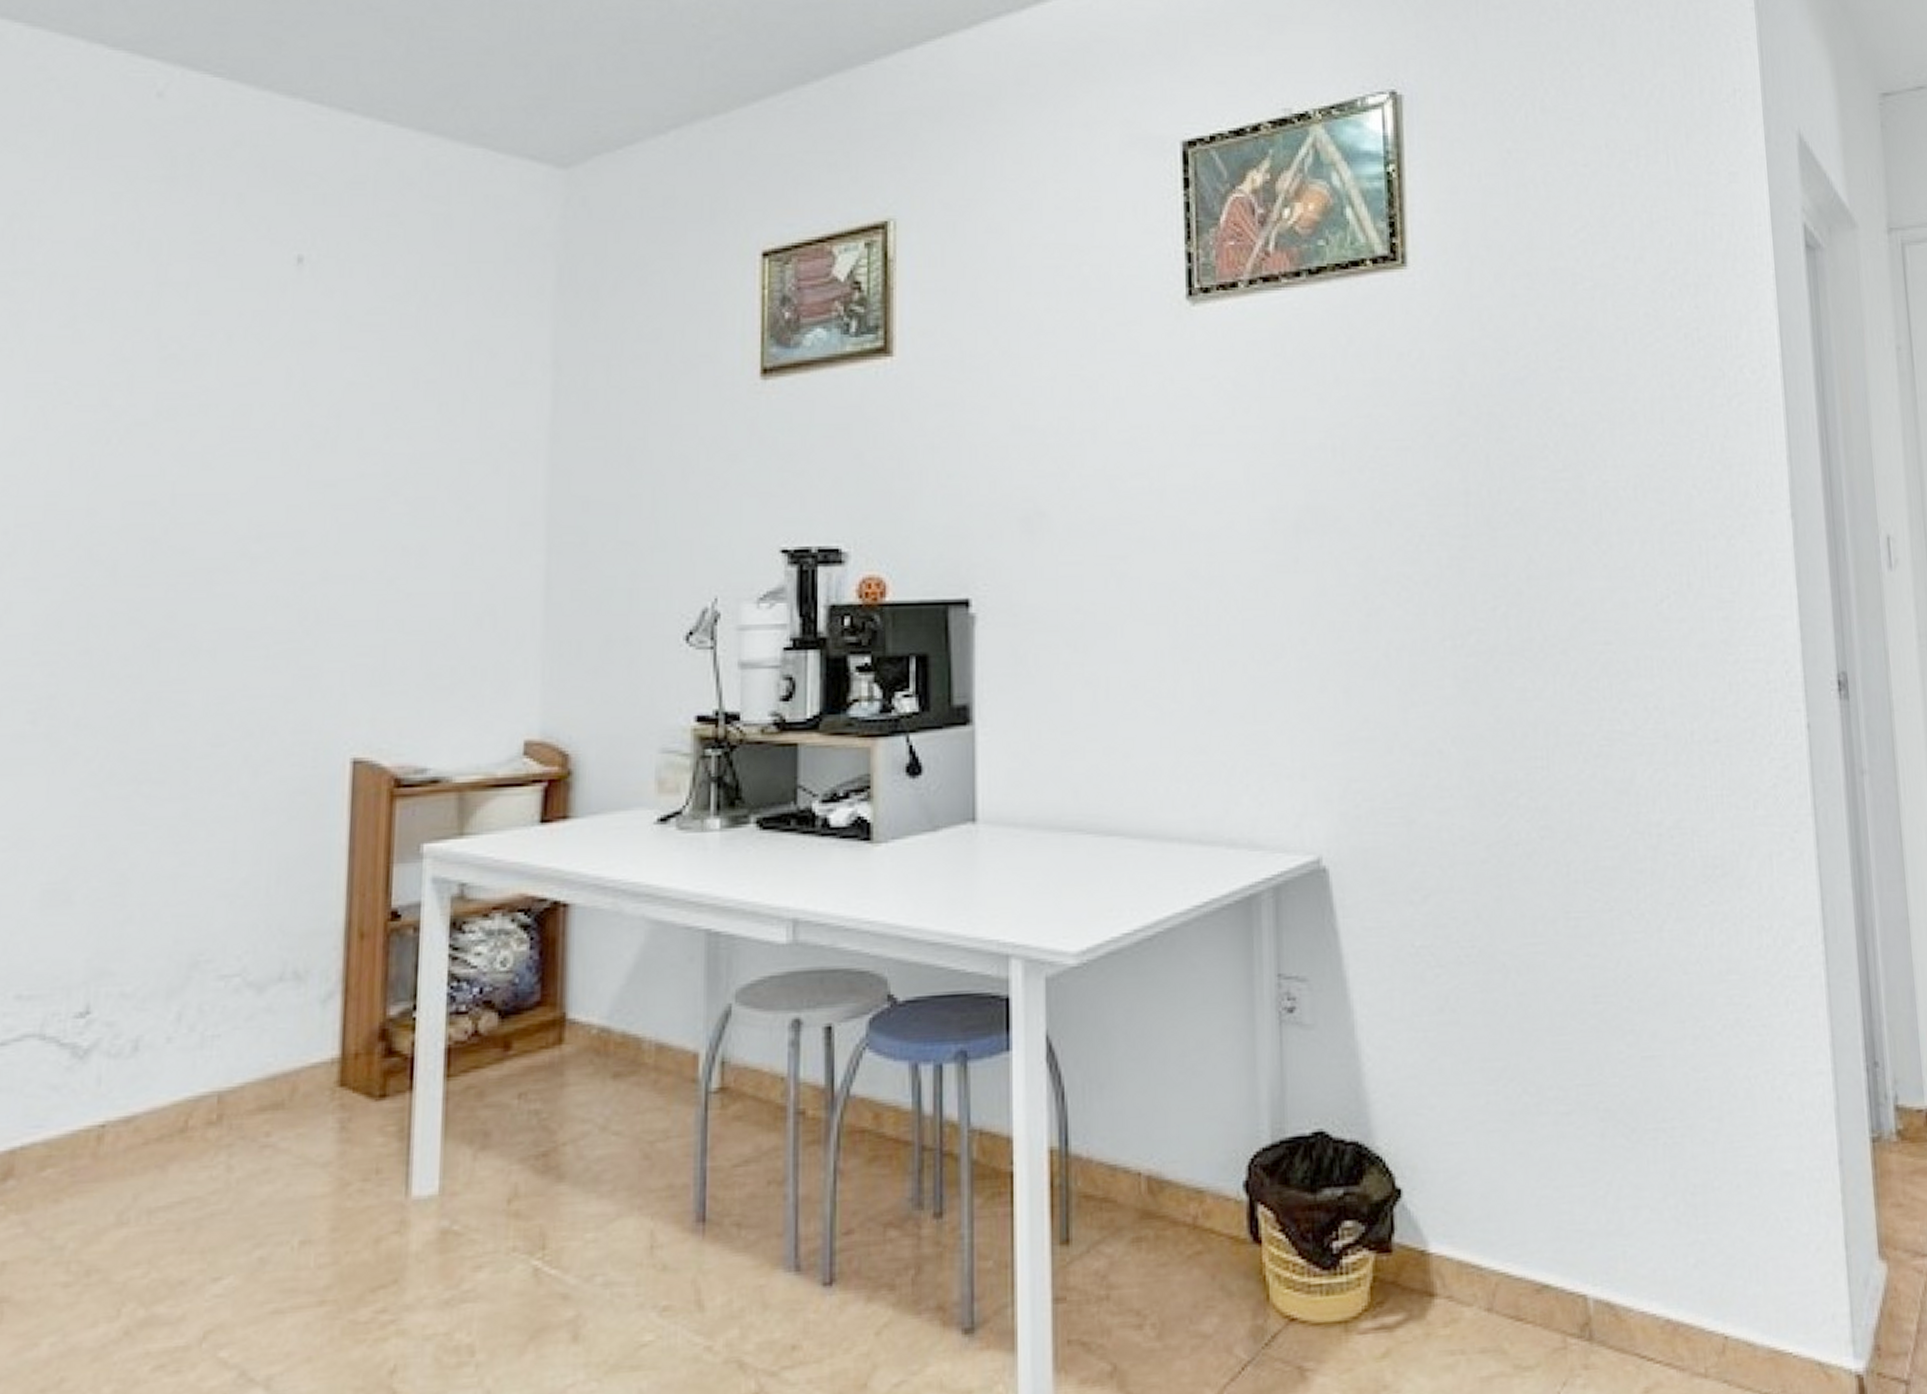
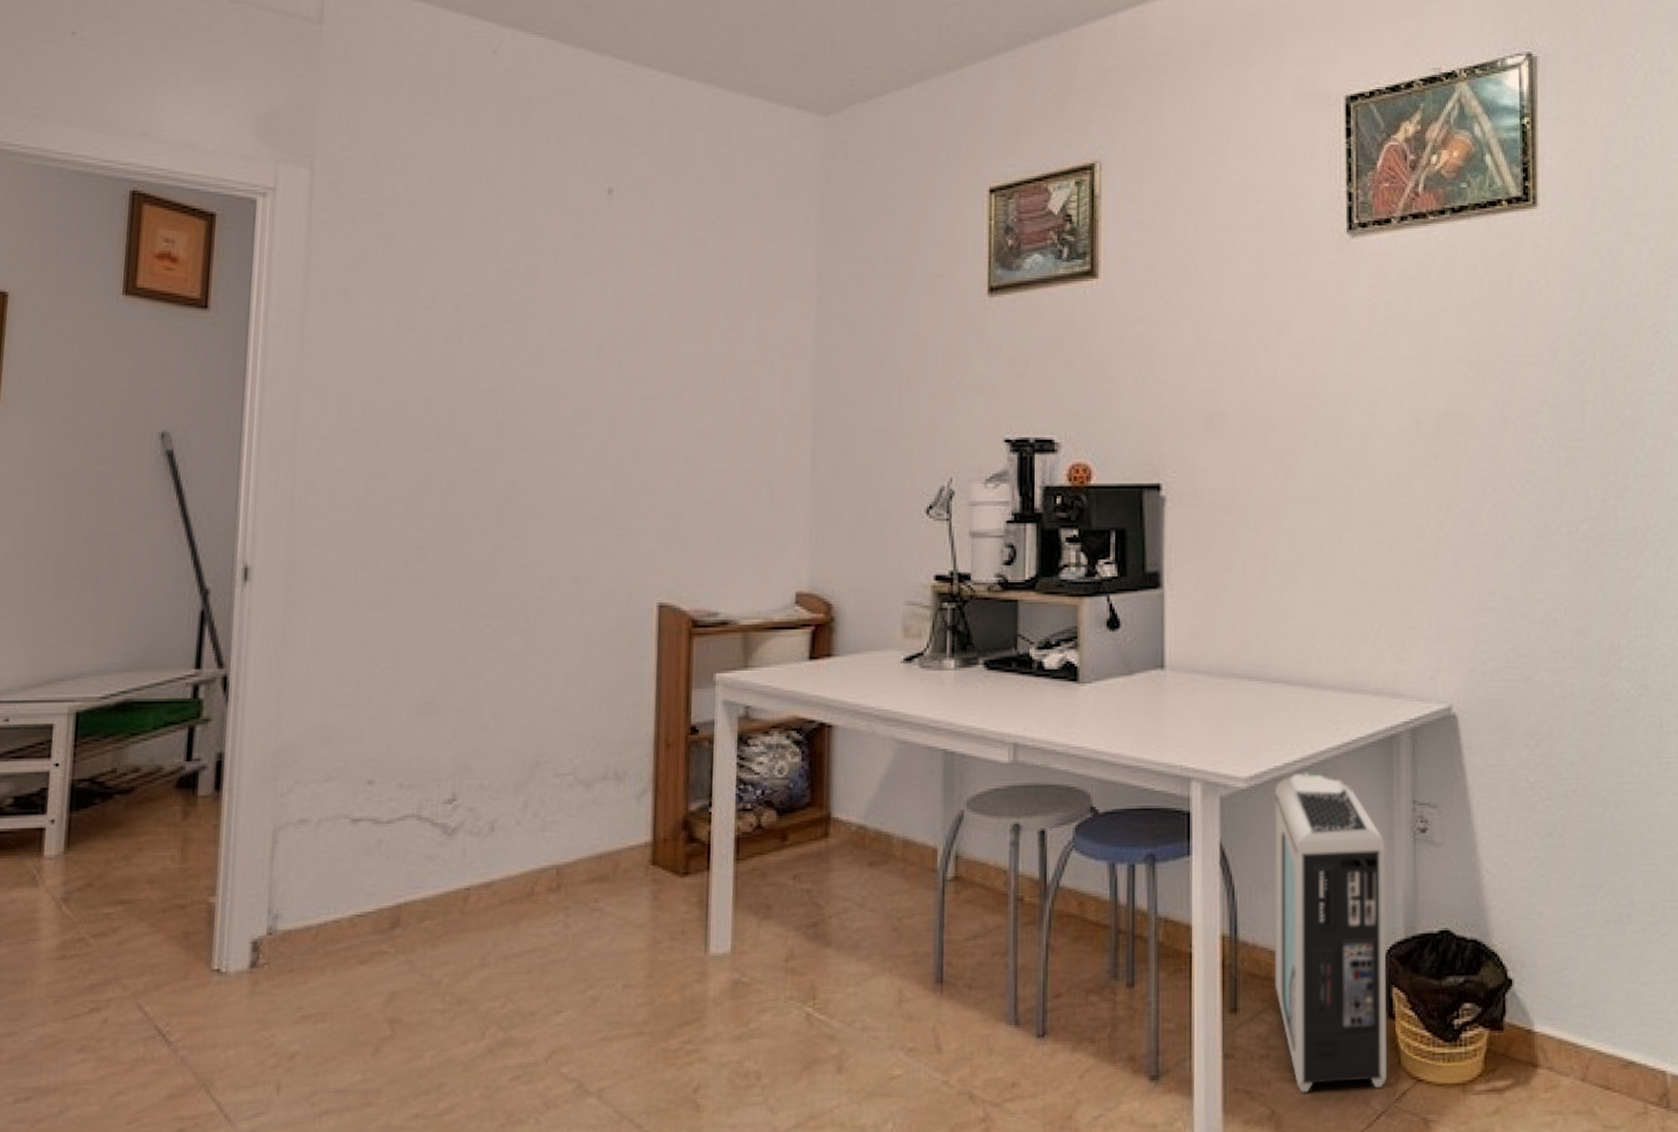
air purifier: none [1110,943,1253,1342] -> present [1274,772,1387,1093]

